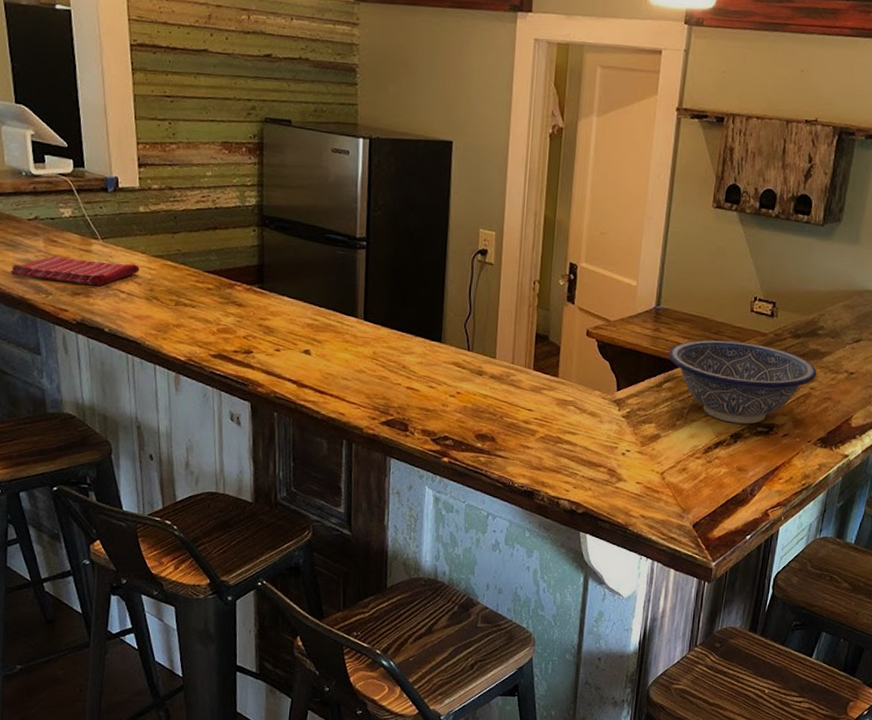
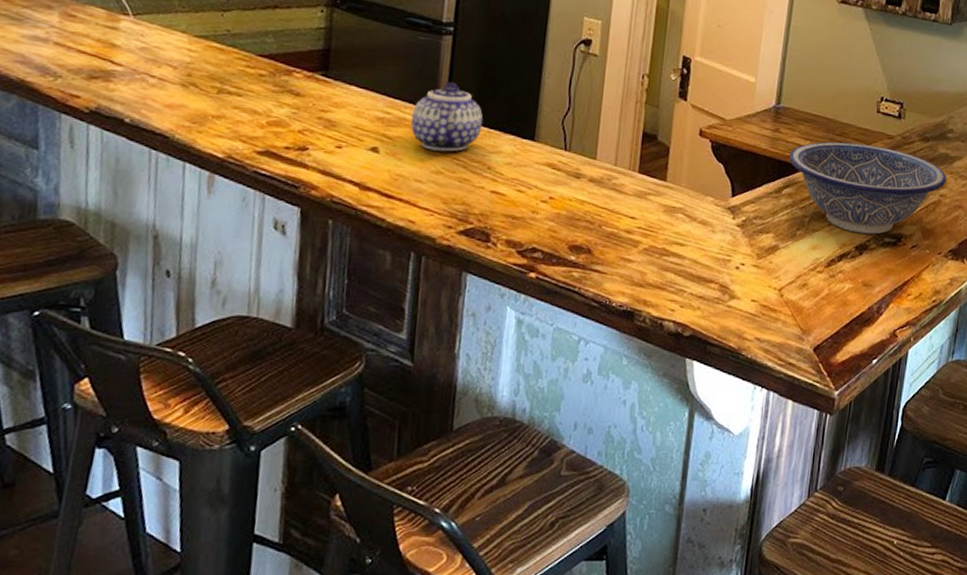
dish towel: present [10,256,140,287] -> none [10,32,177,70]
teapot: none [335,291,397,353] -> present [410,82,483,152]

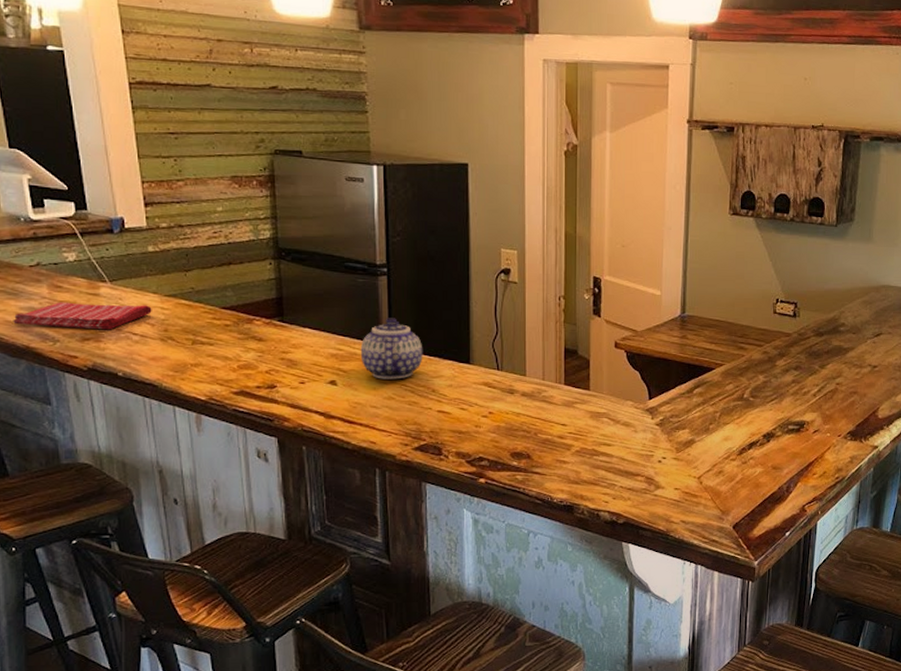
dish towel: none [10,32,177,70] -> present [13,302,152,330]
decorative bowl: present [788,141,947,234] -> none [696,342,841,423]

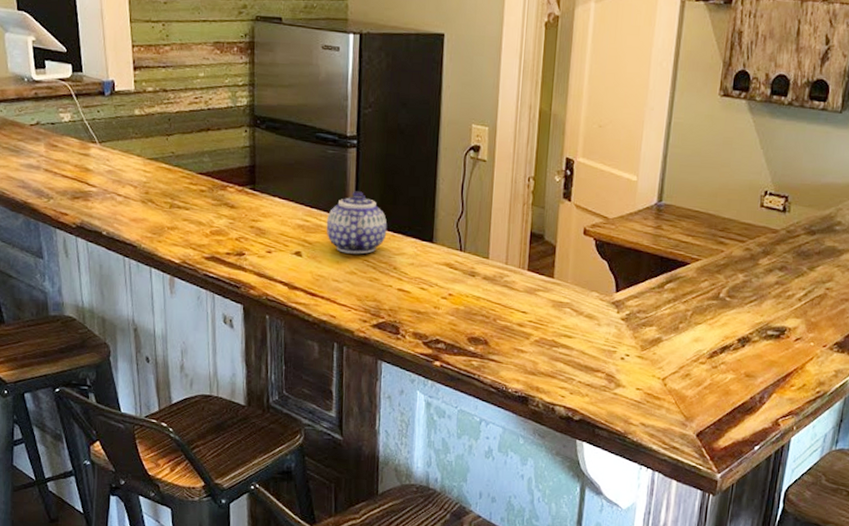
dish towel: present [13,302,152,330] -> none [14,160,135,190]

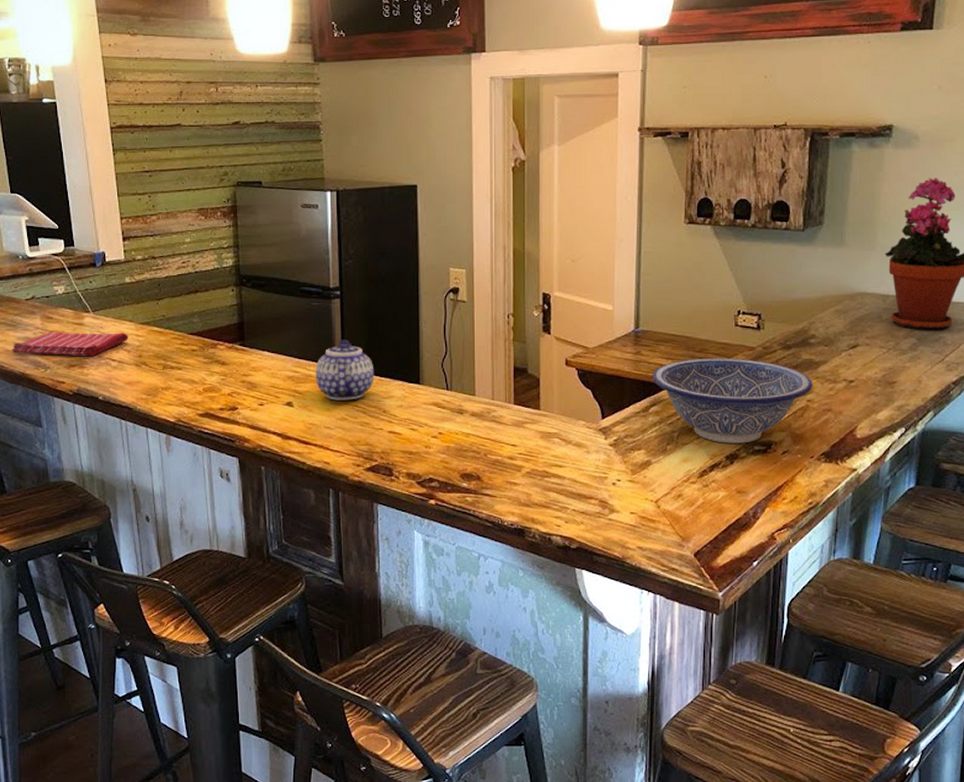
dish towel: none [14,160,135,190] -> present [12,332,128,357]
decorative bowl: none [670,237,833,327] -> present [652,357,812,443]

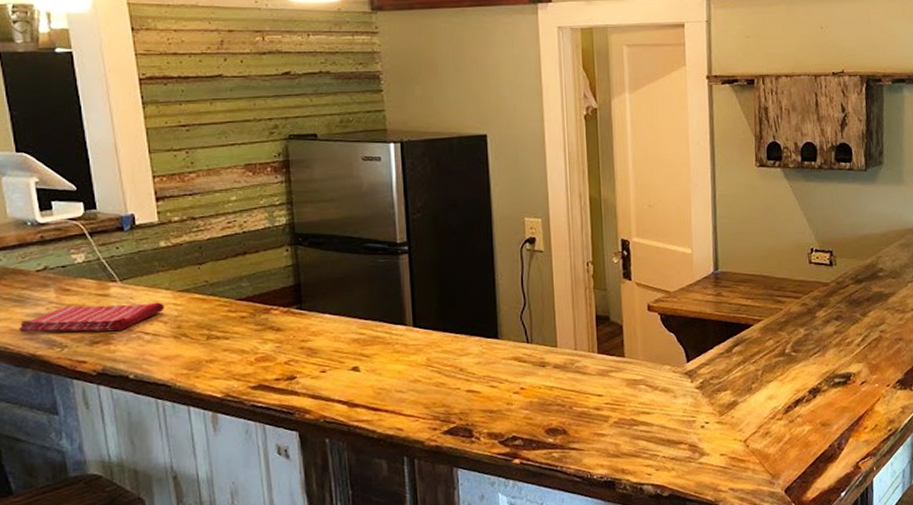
teapot: present [315,340,375,401] -> none [383,297,449,362]
decorative bowl: present [652,357,812,443] -> none [733,294,884,378]

